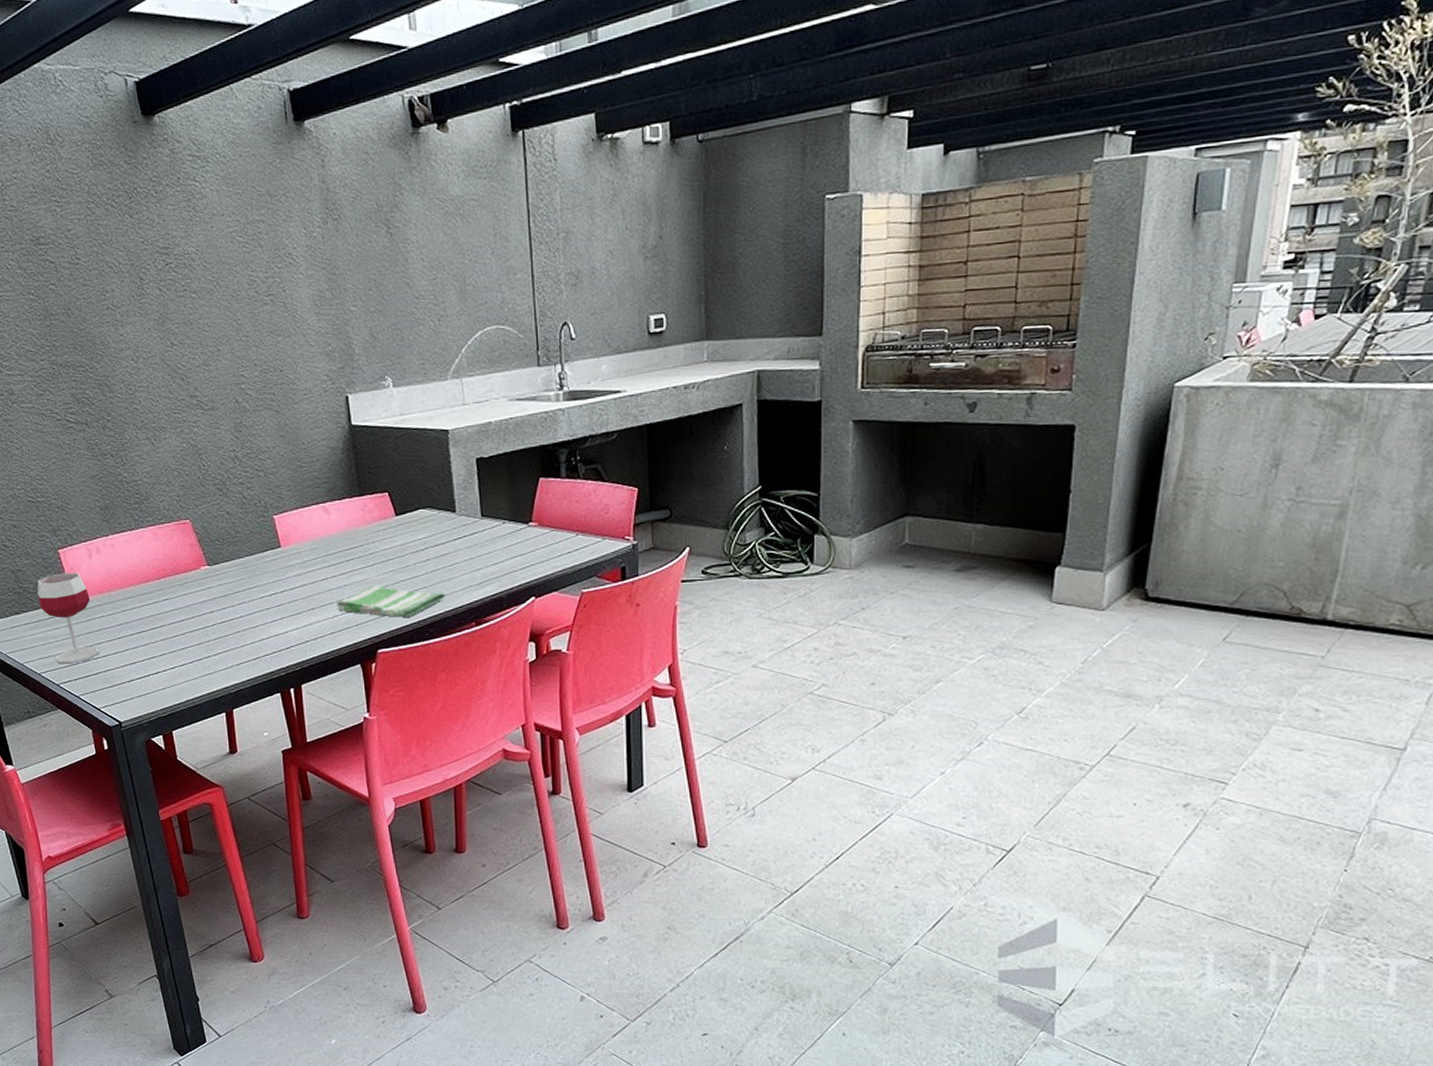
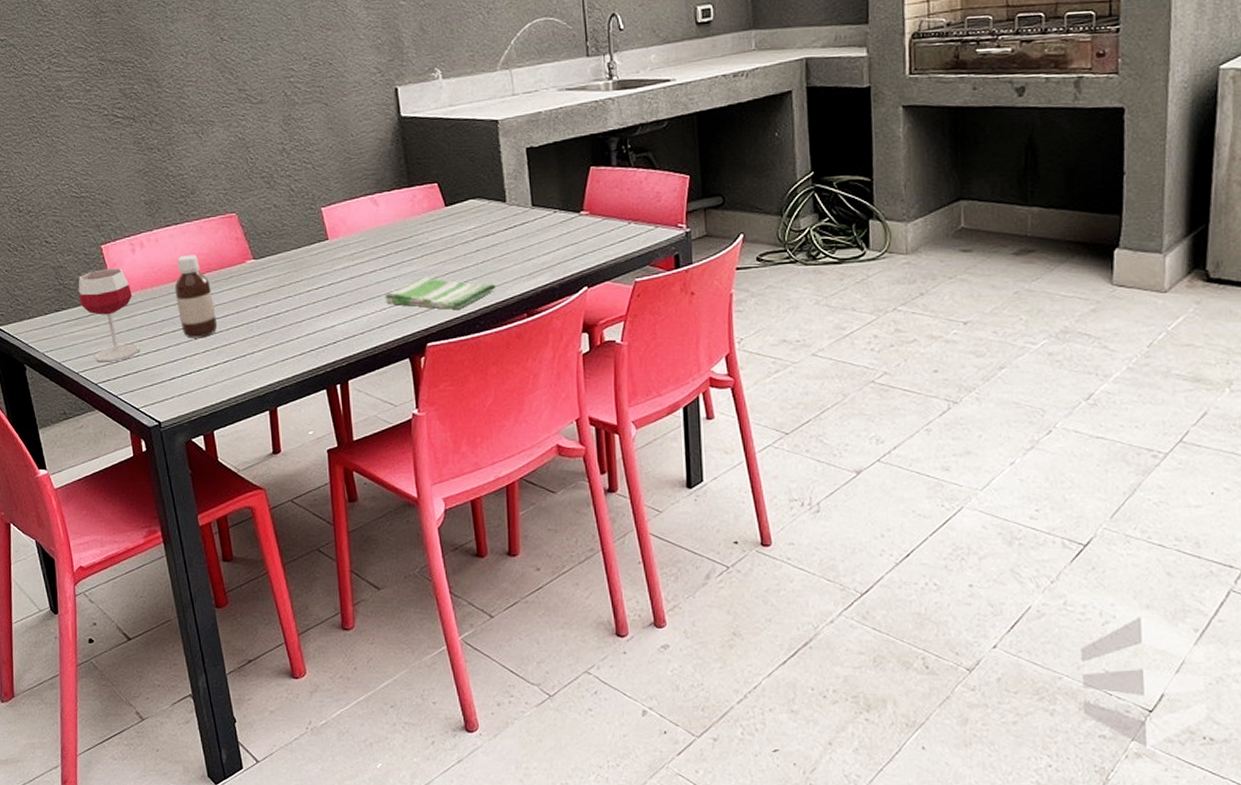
bottle: none [131,560,174,642] -> present [174,254,218,339]

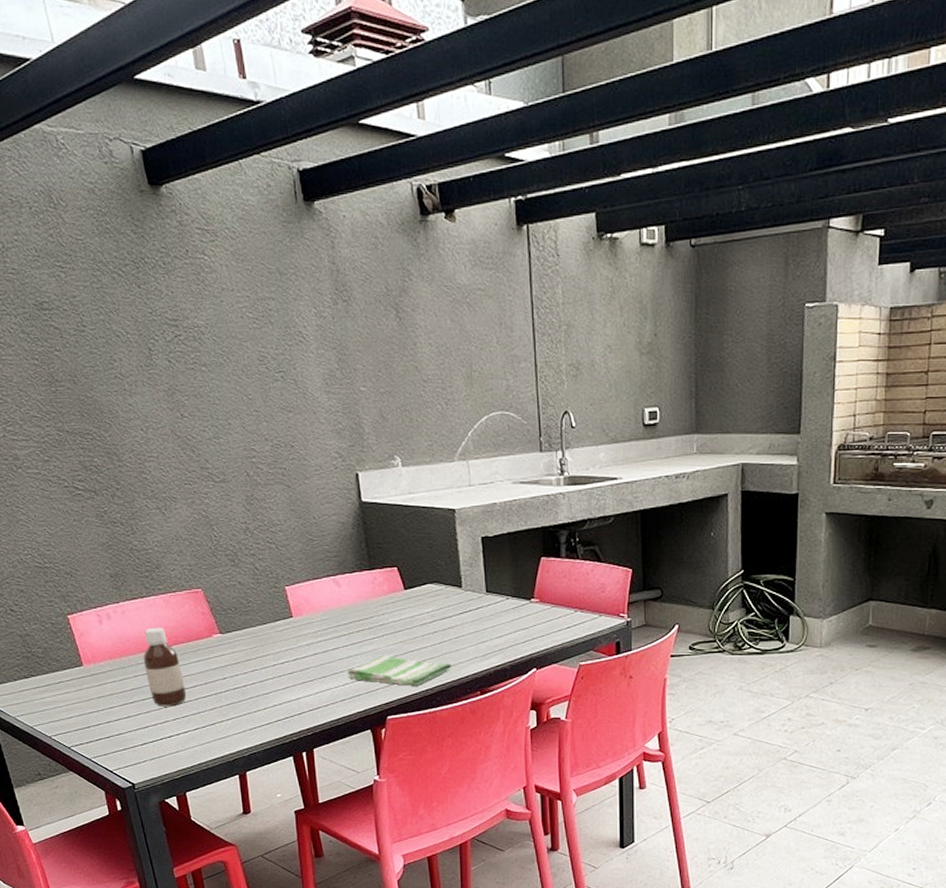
wineglass: present [78,268,141,361] -> none [46,638,112,726]

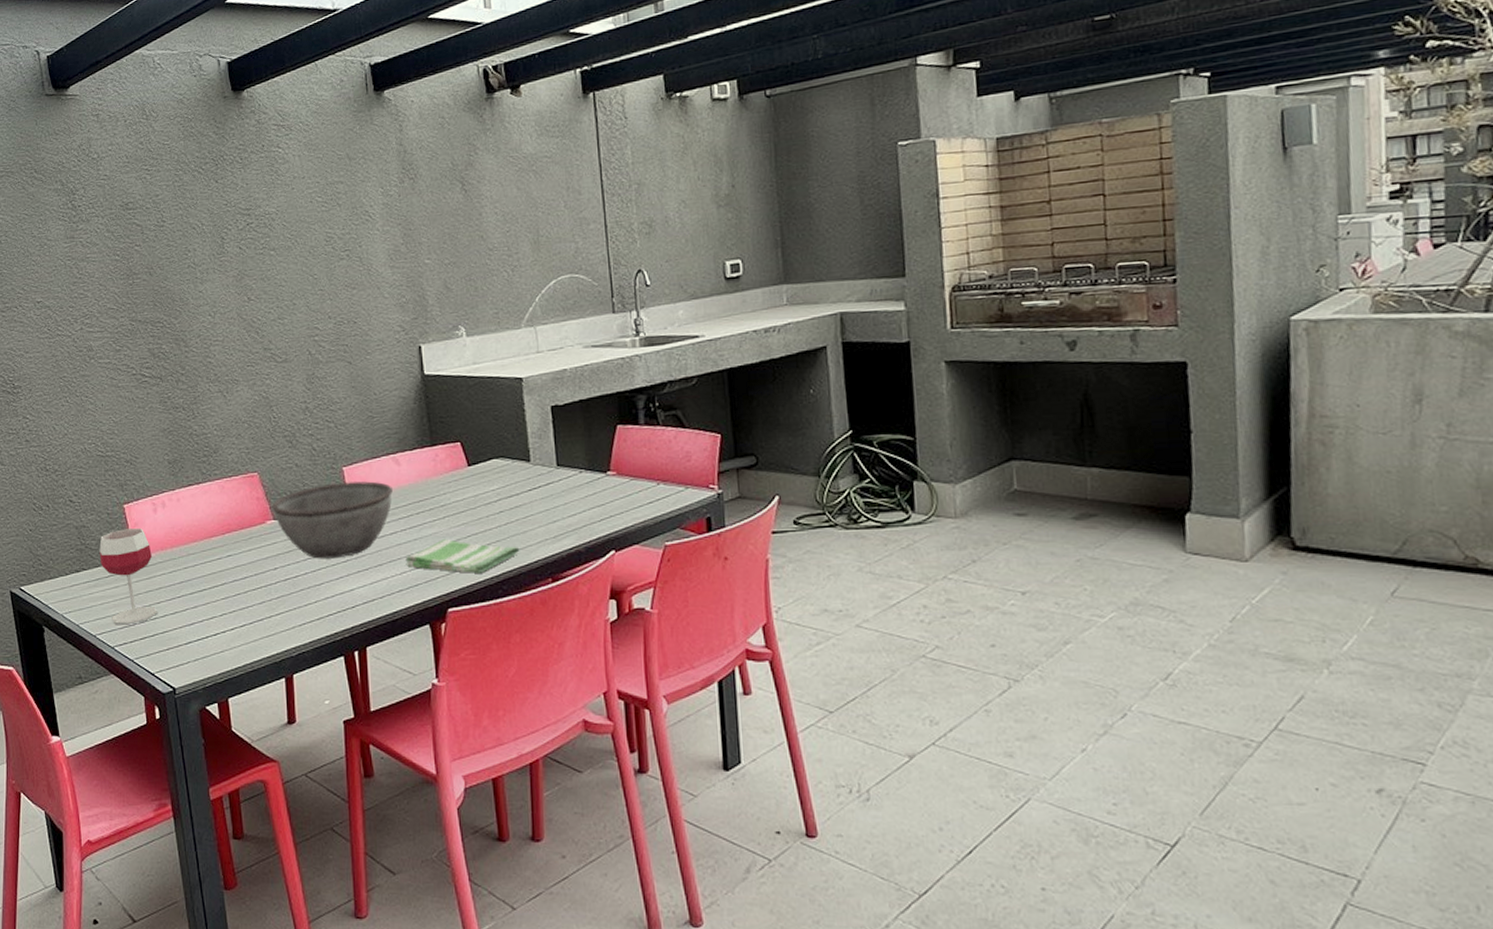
wineglass: none [46,638,112,726] -> present [99,528,158,624]
bottle: present [143,627,187,707] -> none [194,514,236,601]
bowl: none [217,600,334,671] -> present [272,481,393,559]

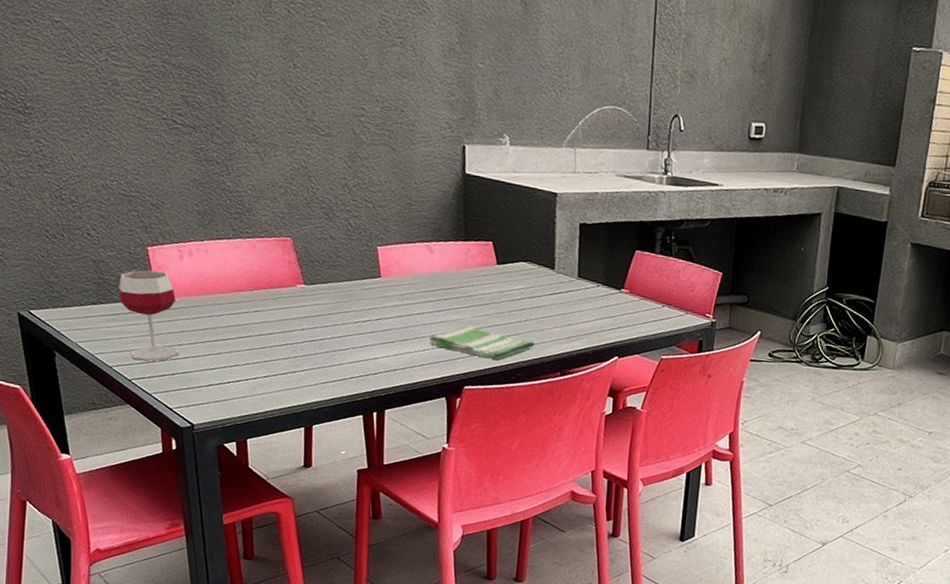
bowl: present [272,481,393,559] -> none [303,259,424,329]

